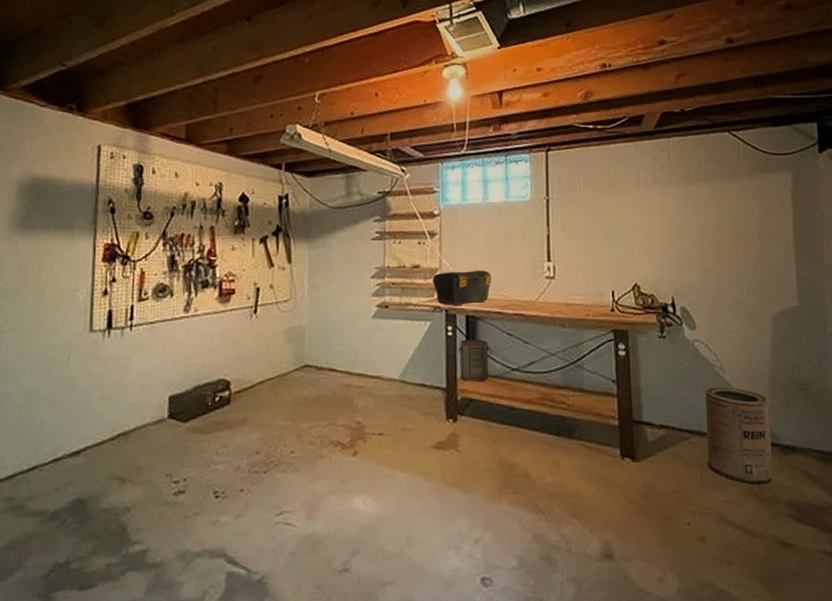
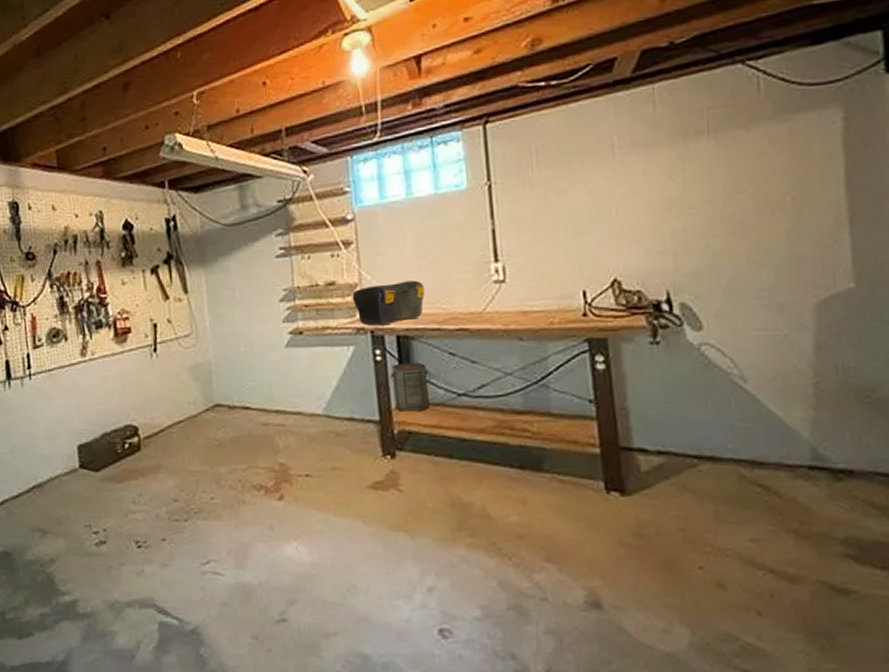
paint can: present [705,387,772,484] -> none [718,399,819,519]

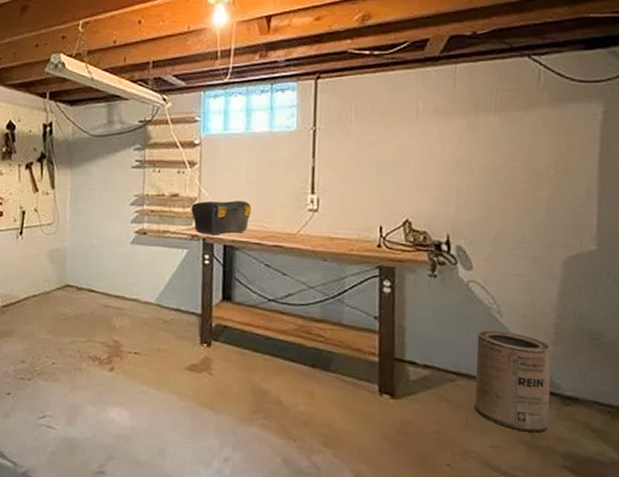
paint can: present [390,362,430,413] -> none [214,268,248,311]
paint can: none [718,399,819,519] -> present [474,330,552,433]

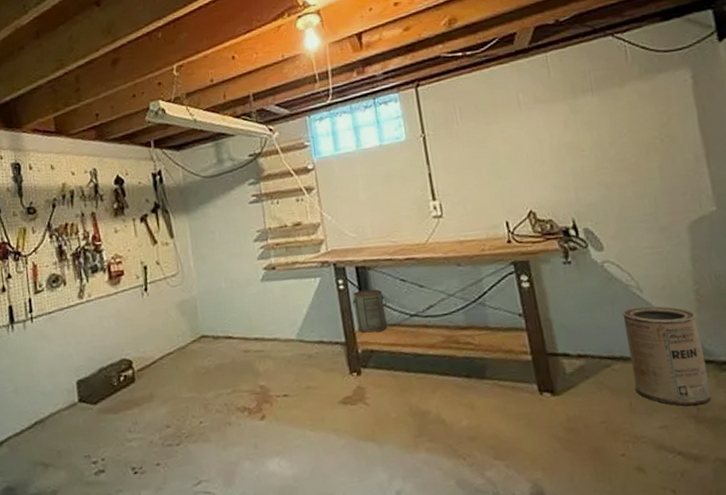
toolbox: present [191,200,251,236] -> none [316,218,377,259]
paint can: none [214,268,248,311] -> present [352,289,387,334]

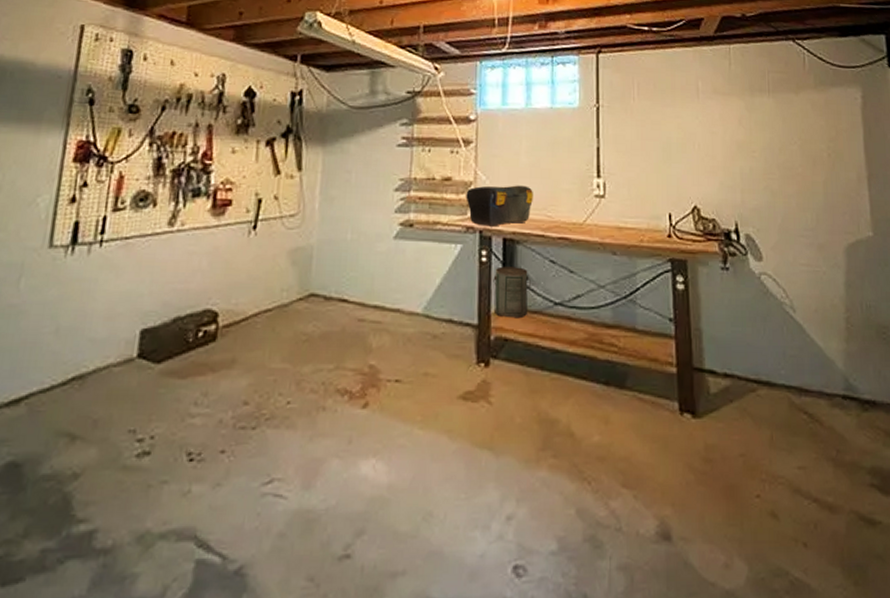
toolbox: none [316,218,377,259] -> present [466,185,533,227]
paint can: present [622,305,711,407] -> none [774,328,851,447]

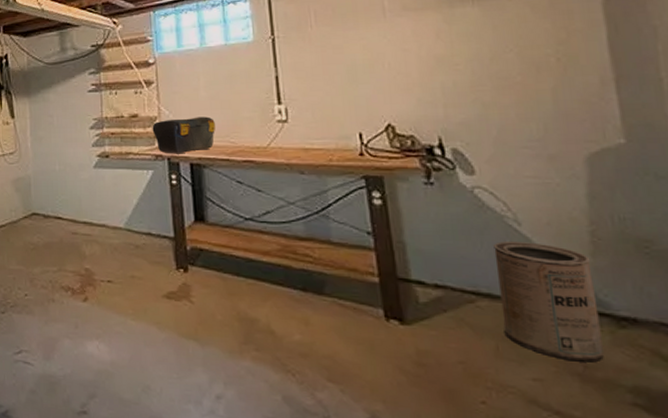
paint can: present [493,266,531,319] -> none [184,188,220,232]
paint can: none [774,328,851,447] -> present [493,242,604,363]

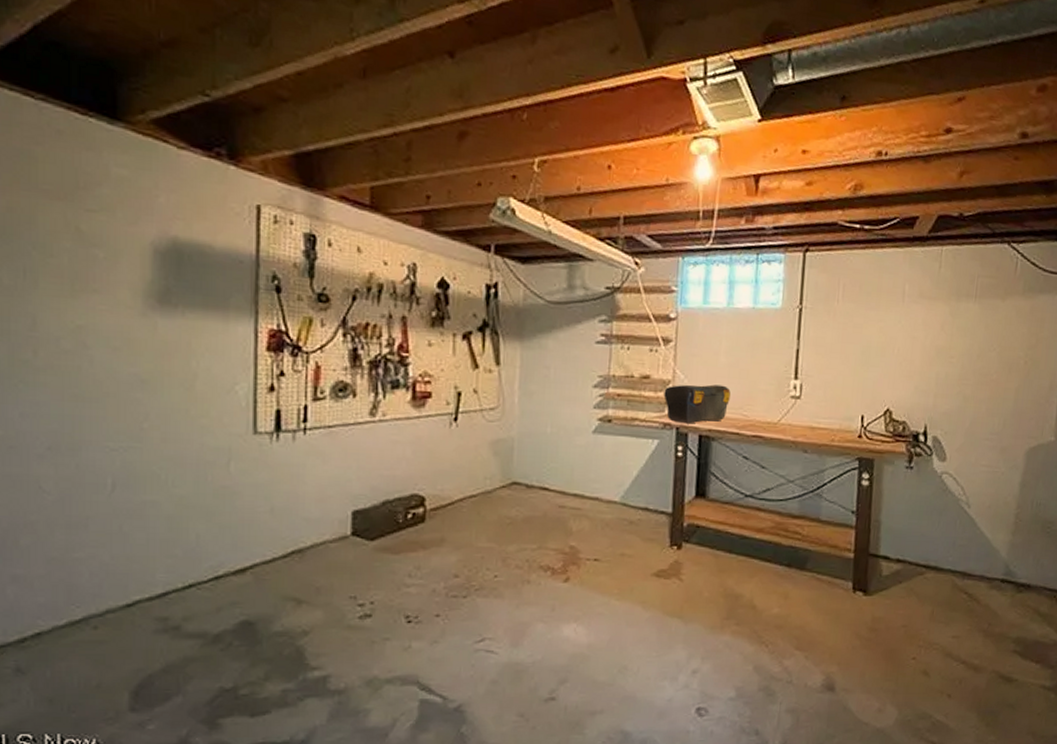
paint can: present [493,242,604,363] -> none [940,522,1011,621]

